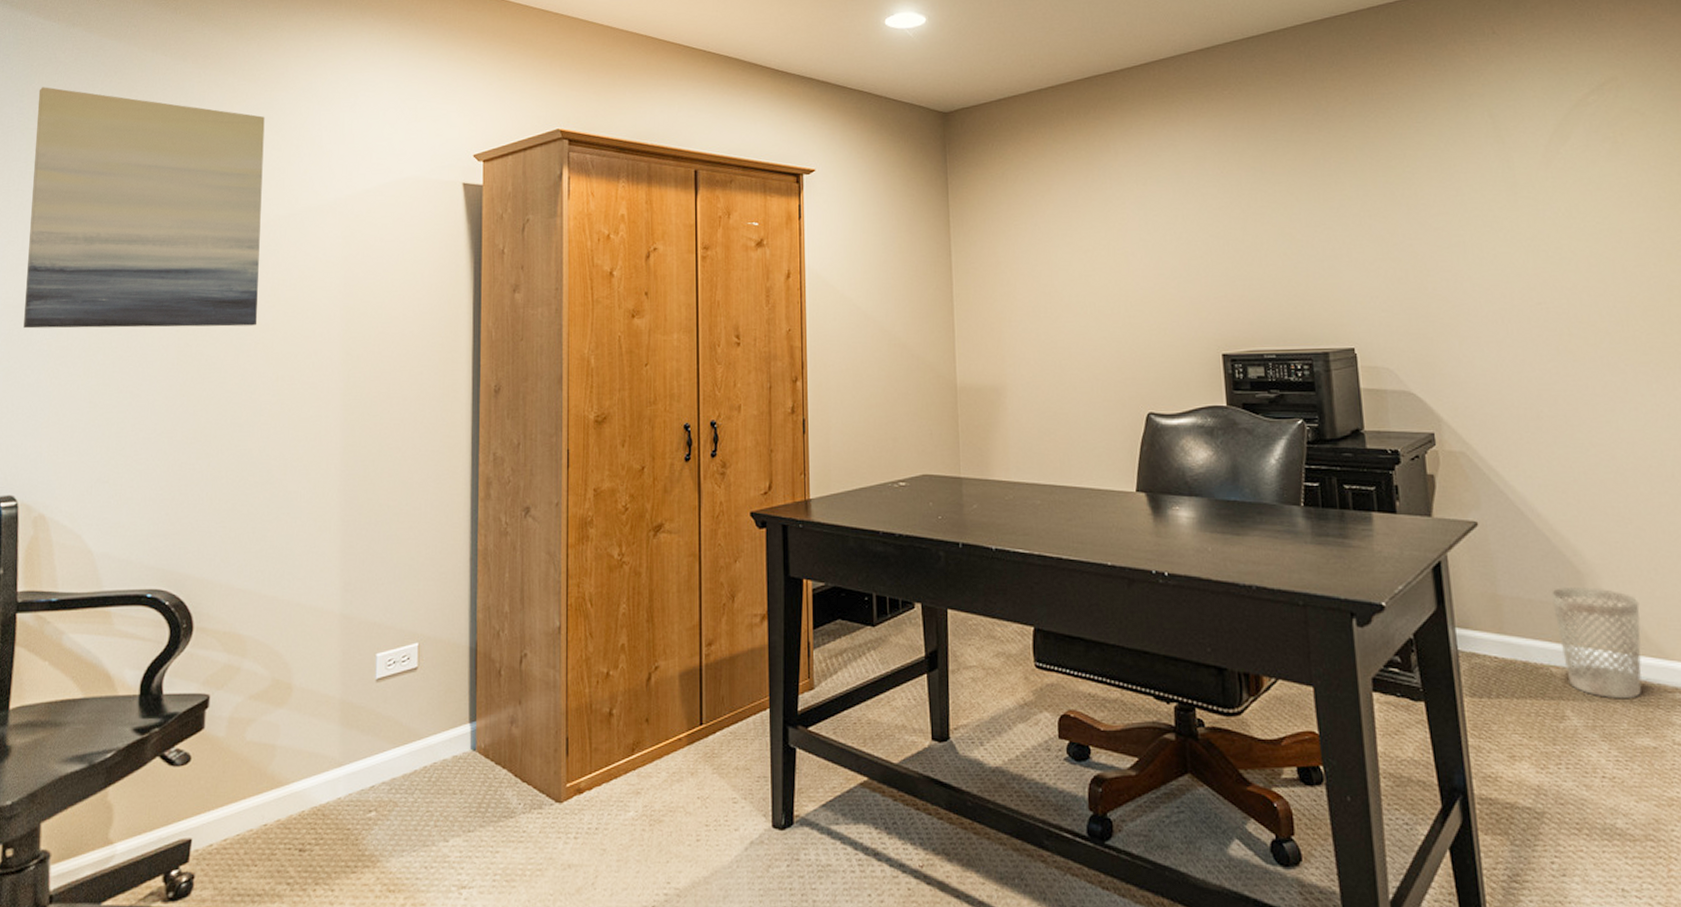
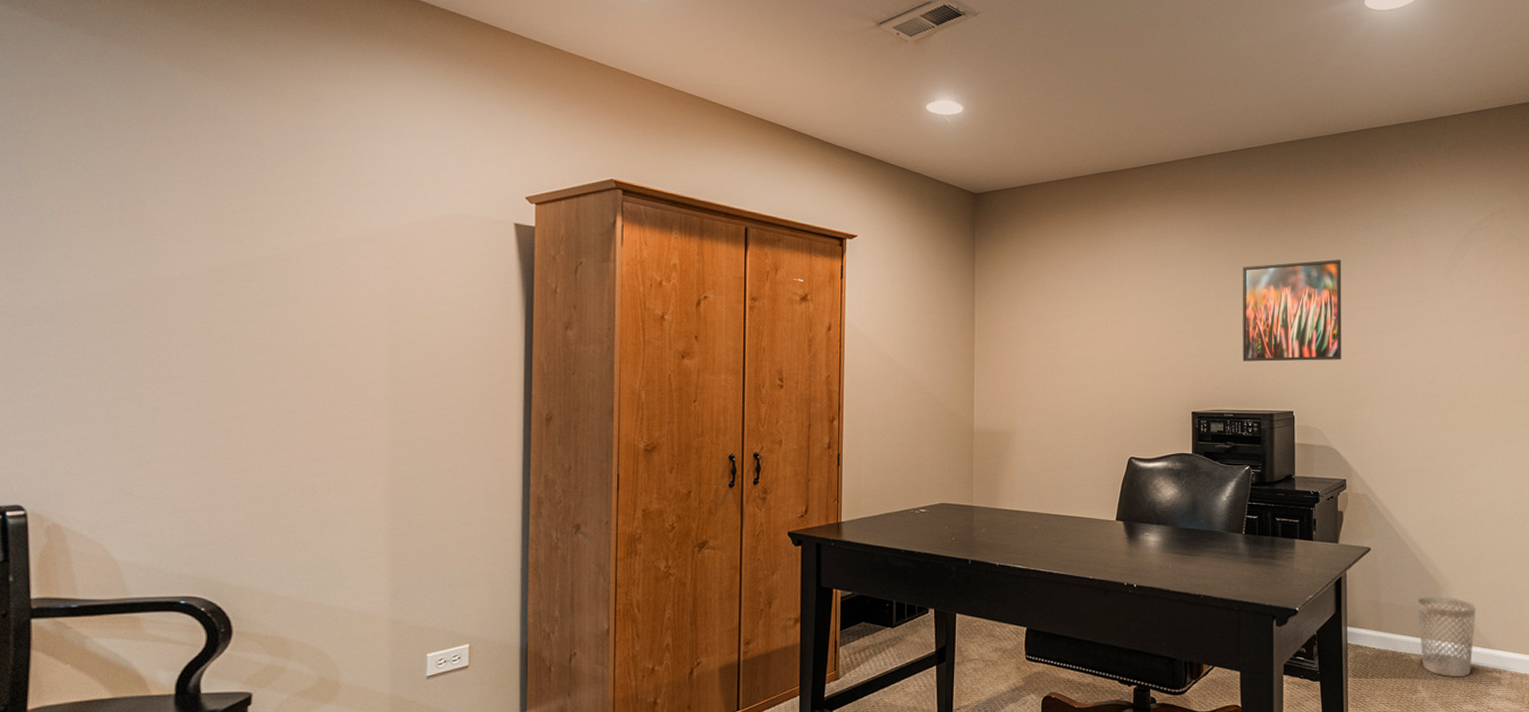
wall art: present [23,87,265,329] -> none [25,88,300,348]
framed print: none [1272,157,1413,289] -> present [1242,260,1342,362]

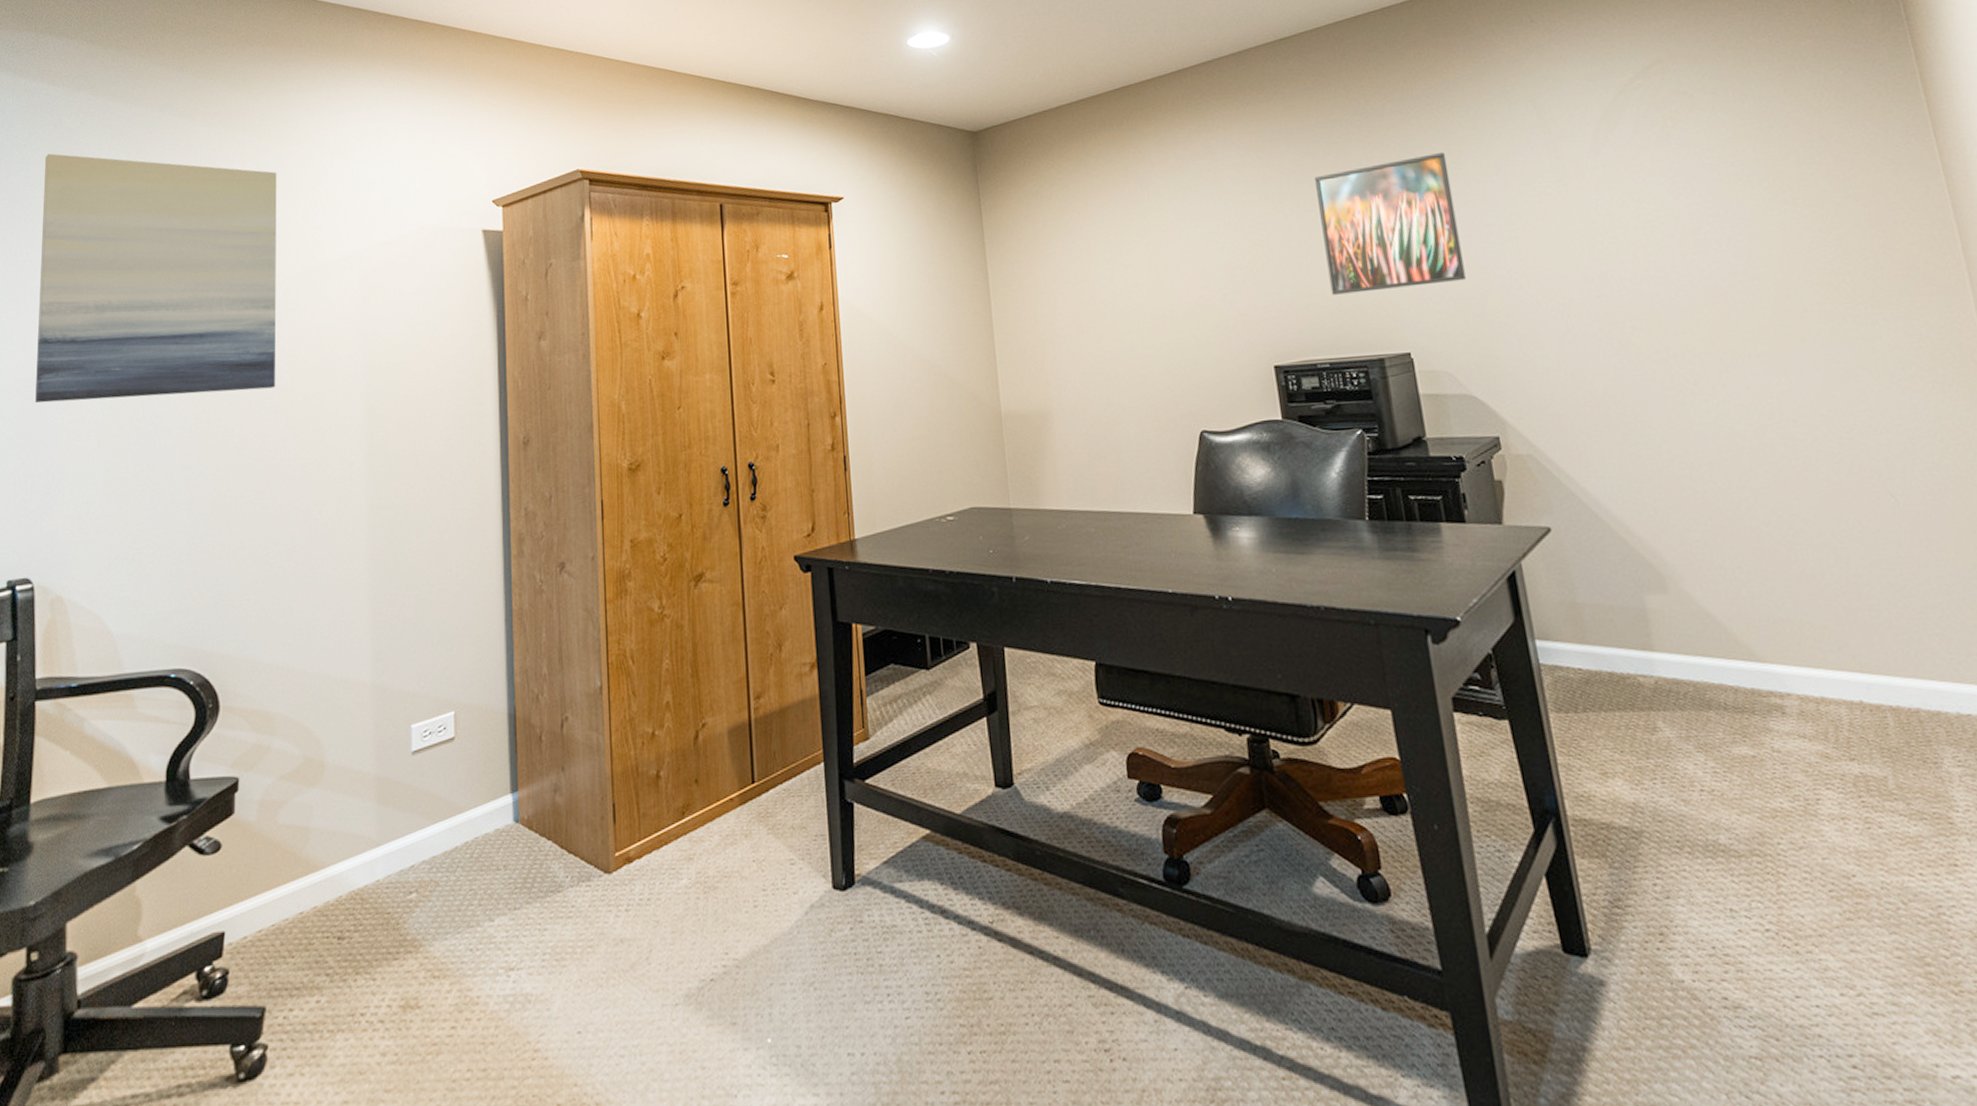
wall art: none [25,88,300,348] -> present [35,153,277,404]
wastebasket: present [1417,597,1476,677] -> none [1633,589,1735,706]

